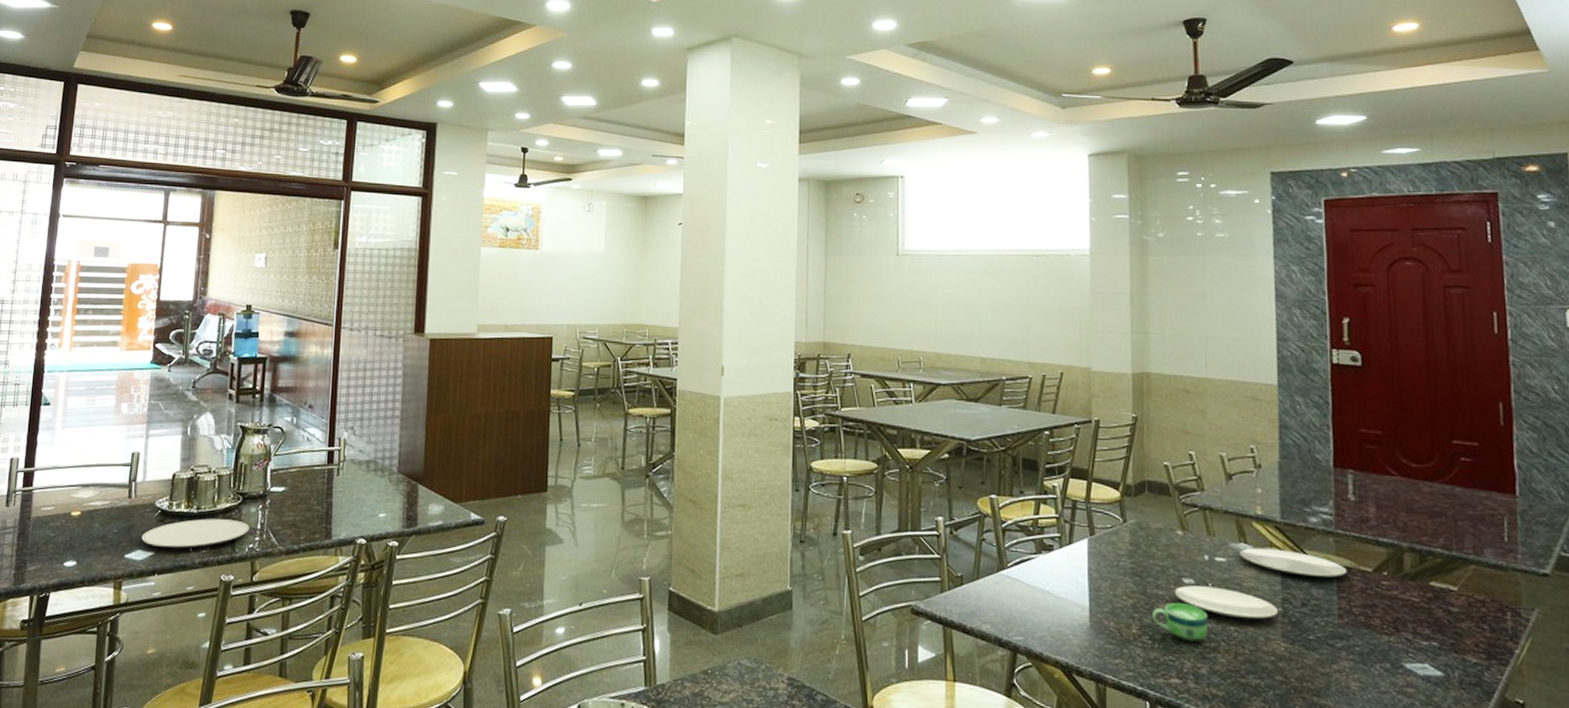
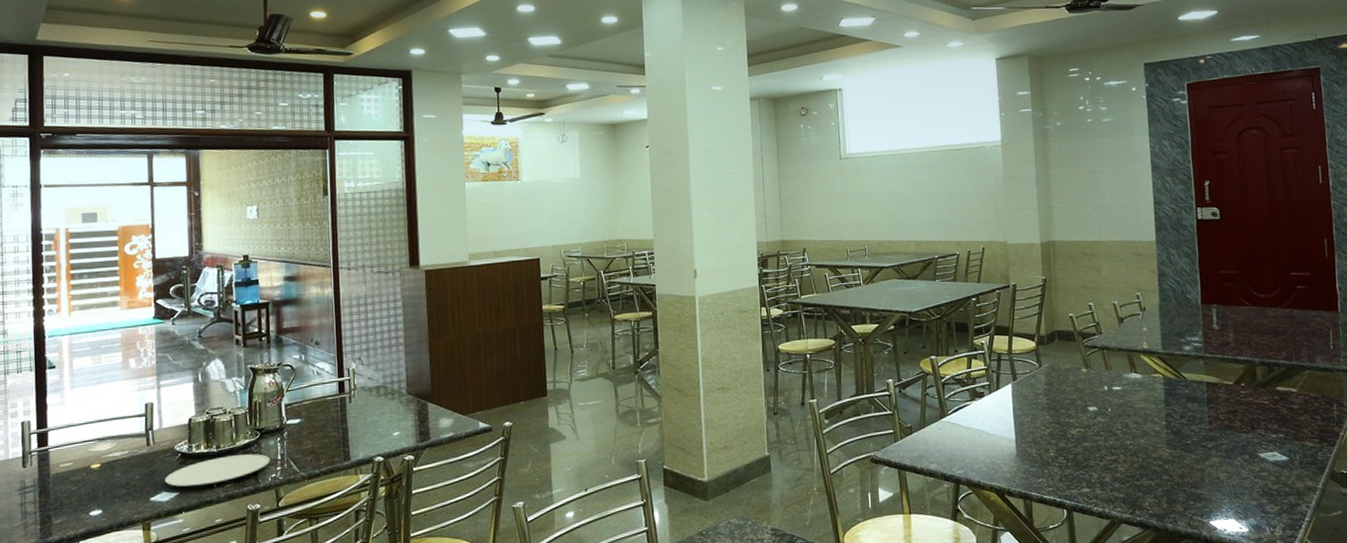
cup: present [1151,603,1209,643] -> none [1065,427,1110,458]
plate: present [1174,585,1279,620] -> none [1082,411,1164,434]
plate: present [1240,547,1347,578] -> none [1131,374,1214,394]

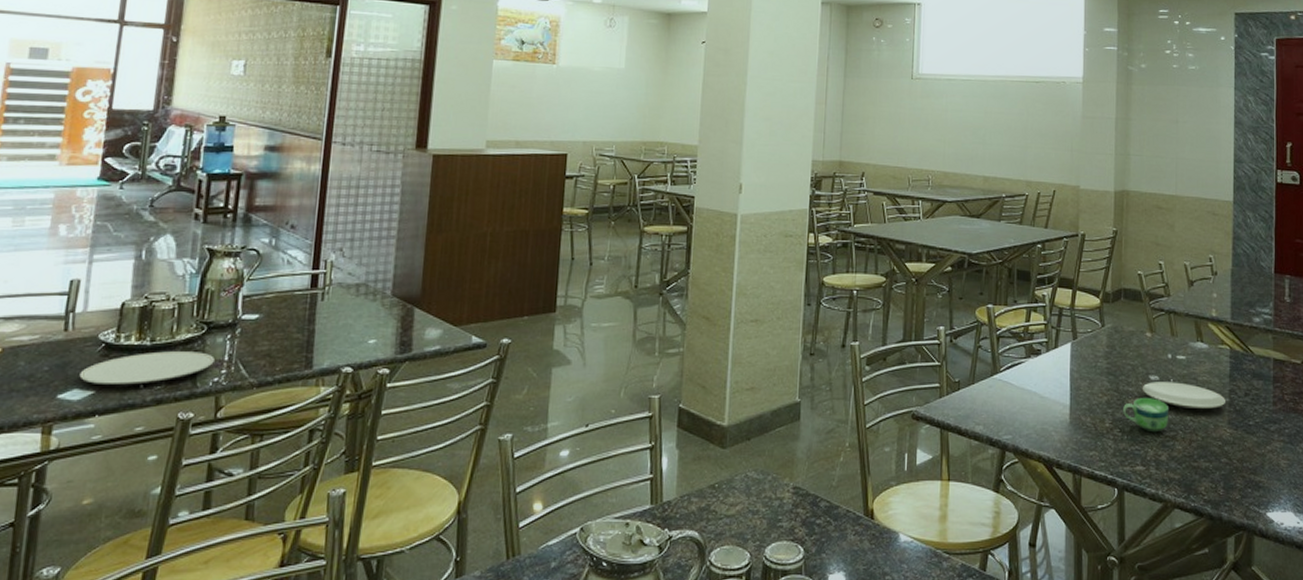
cup: none [1065,427,1110,458] -> present [1122,398,1169,433]
plate: none [1082,411,1164,434] -> present [1142,382,1227,410]

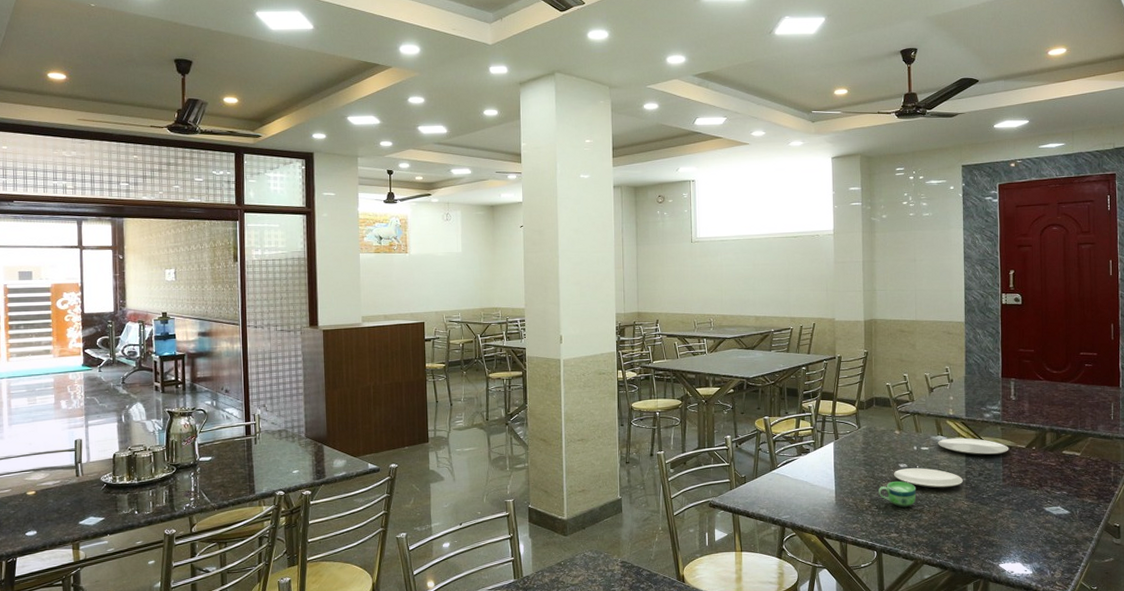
plate: present [79,351,215,385] -> none [92,486,184,513]
plate: none [1197,346,1282,370] -> present [938,437,1009,455]

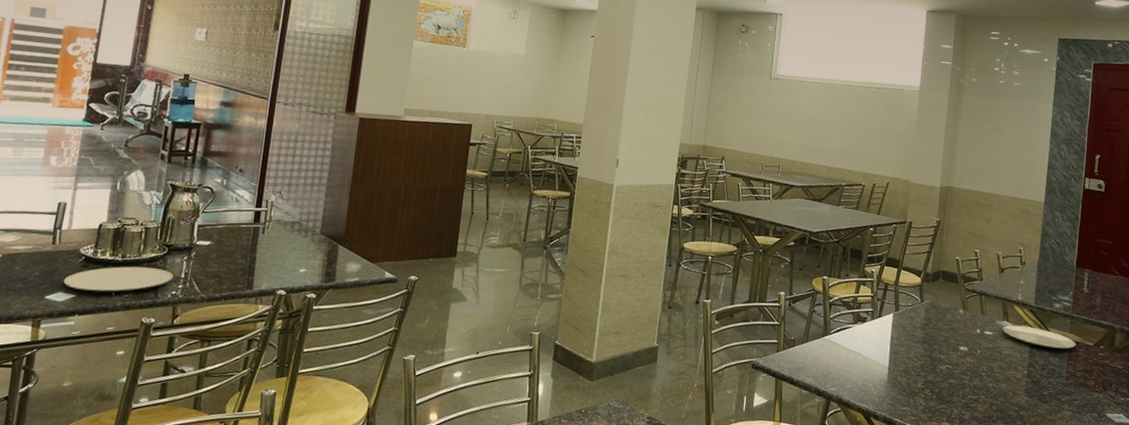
plate: none [92,486,184,513] -> present [63,266,173,292]
cup: present [878,481,917,508] -> none [933,365,975,395]
plate: present [893,468,964,488] -> none [952,352,1025,379]

